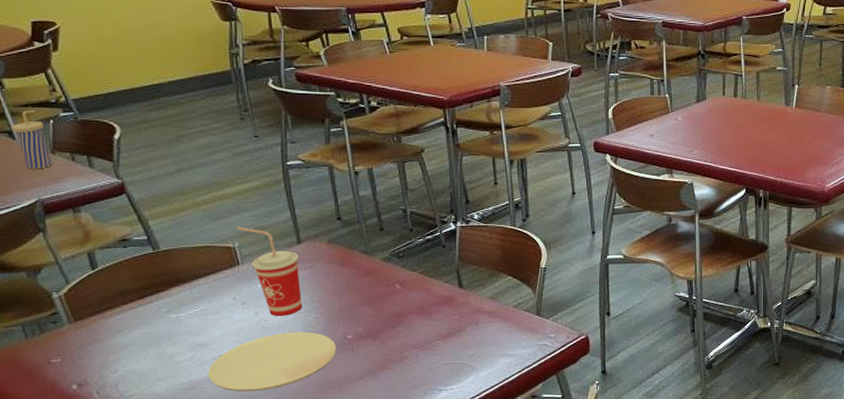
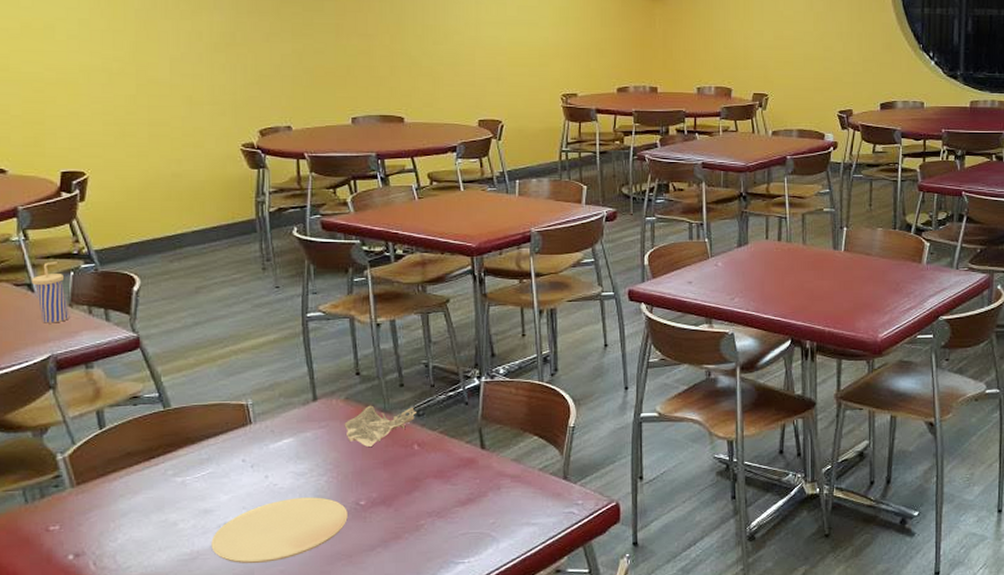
beverage cup: present [236,226,303,316] -> none [251,383,315,480]
crumpled paper: none [328,248,397,286] -> present [344,405,416,447]

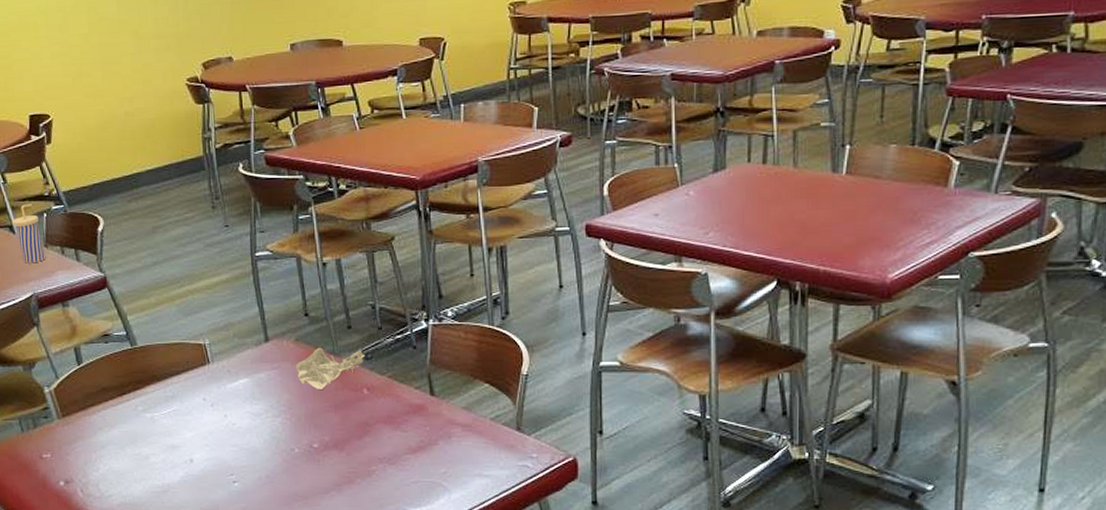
plate: present [211,497,348,564] -> none [179,438,302,500]

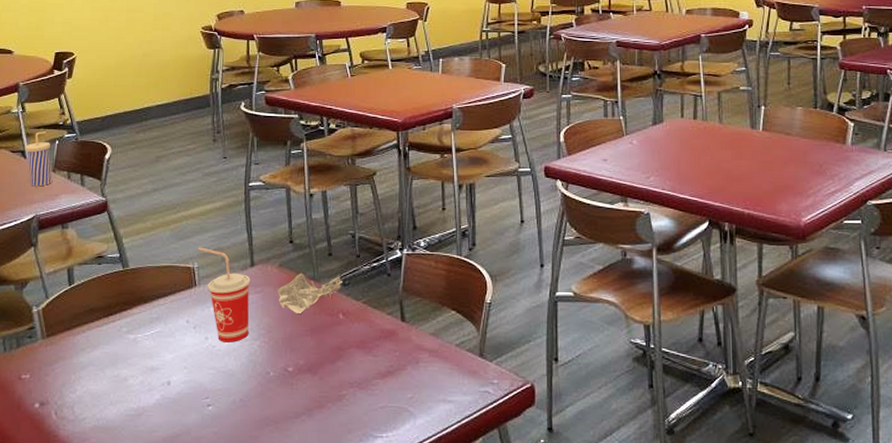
beverage cup: none [207,322,269,420] -> present [197,247,251,343]

